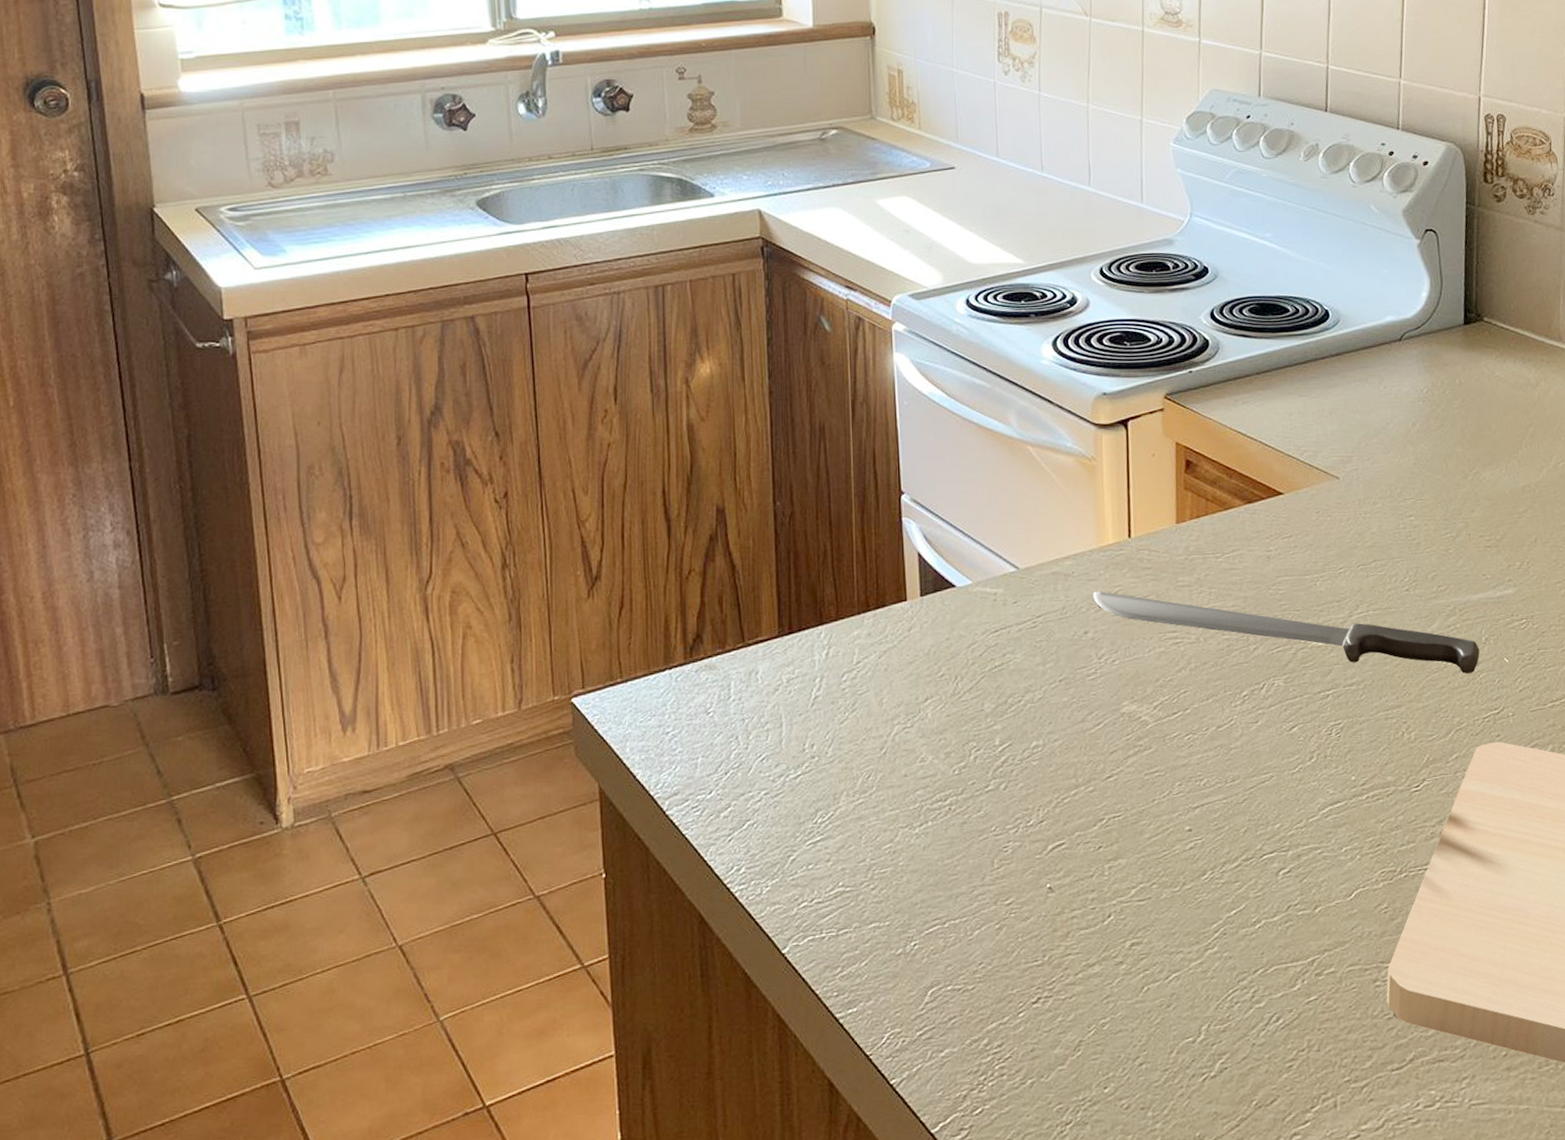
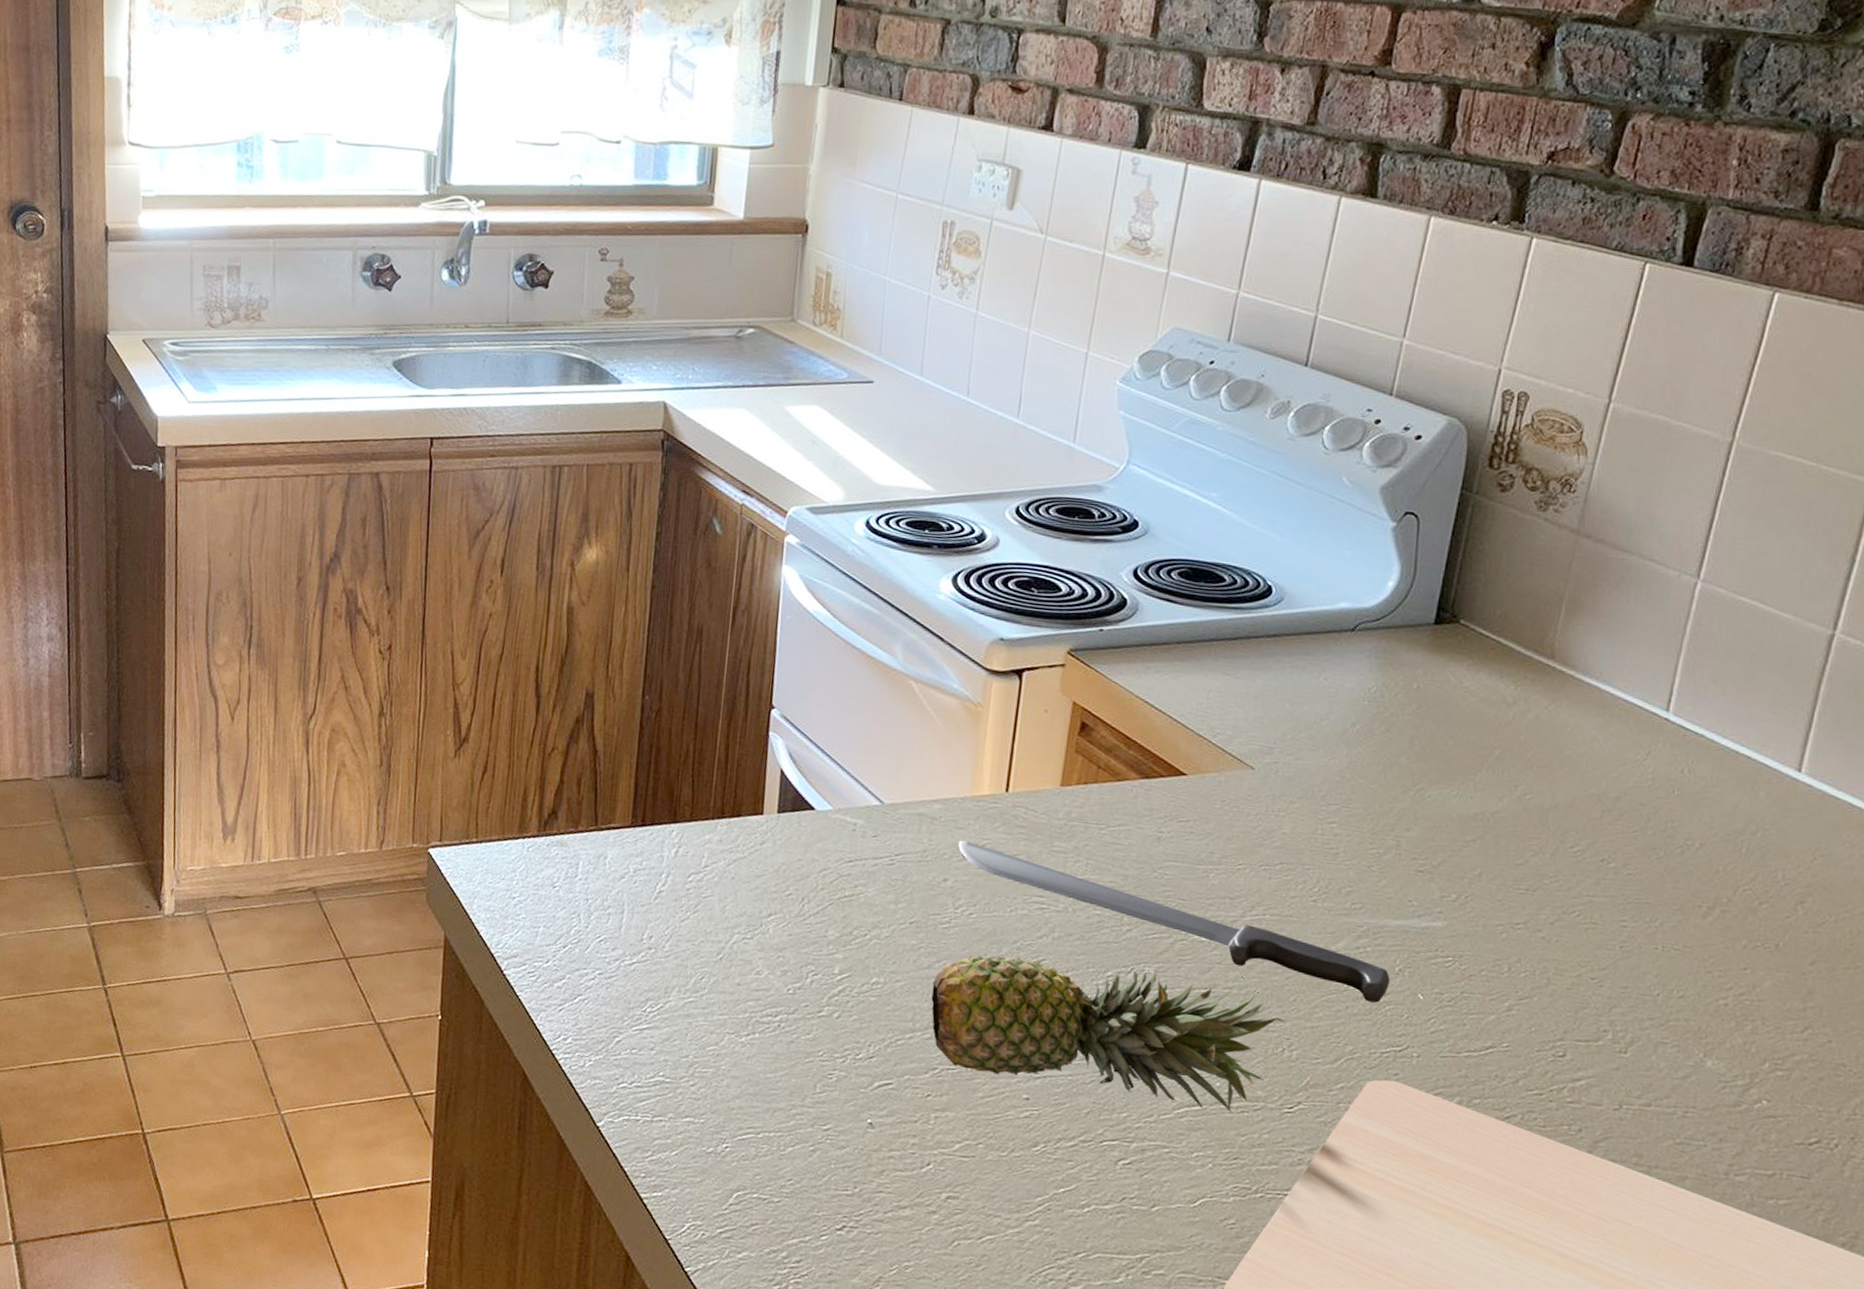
fruit: none [1088,673,1400,814] -> present [931,955,1285,1114]

